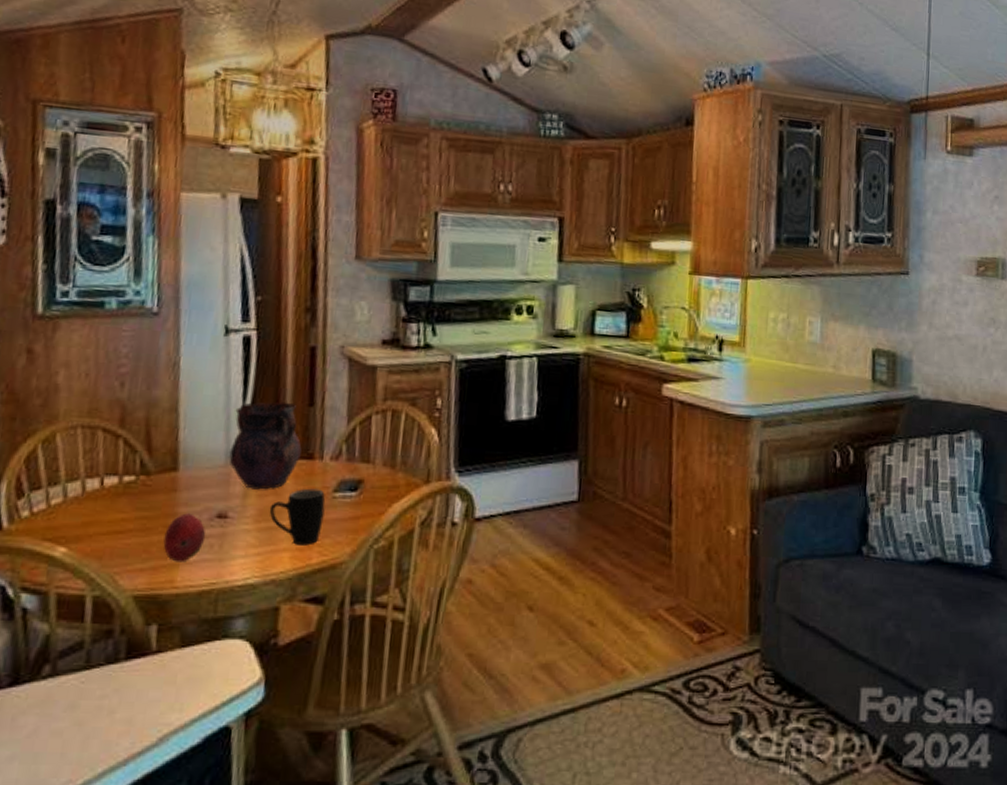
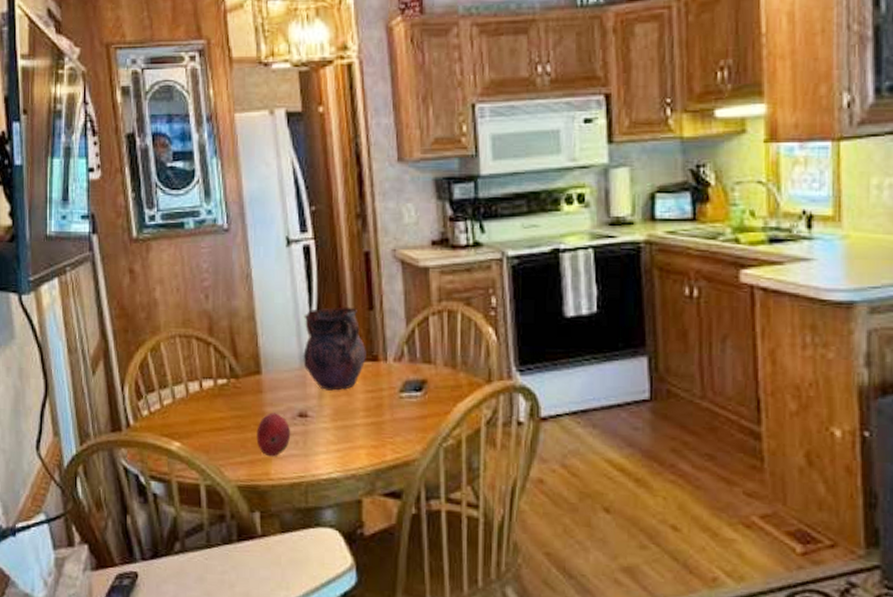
mug: present [269,488,326,546] -> none [343,389,393,443]

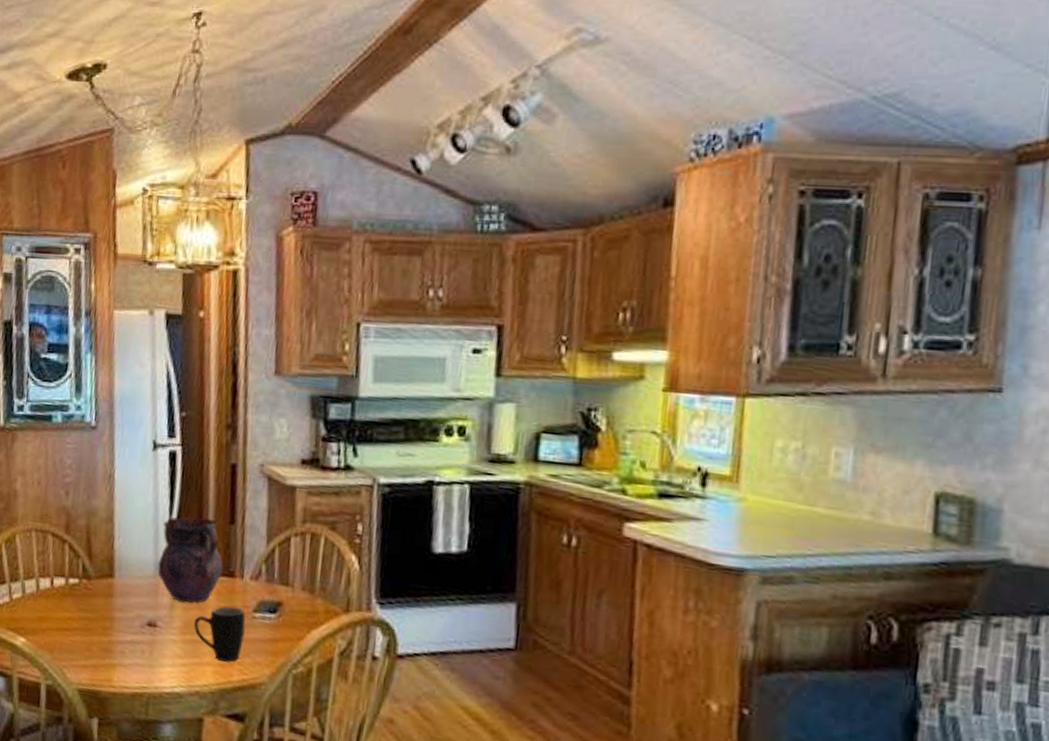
fruit: present [256,412,291,457] -> none [102,618,139,664]
mug: none [343,389,393,443] -> present [193,606,246,663]

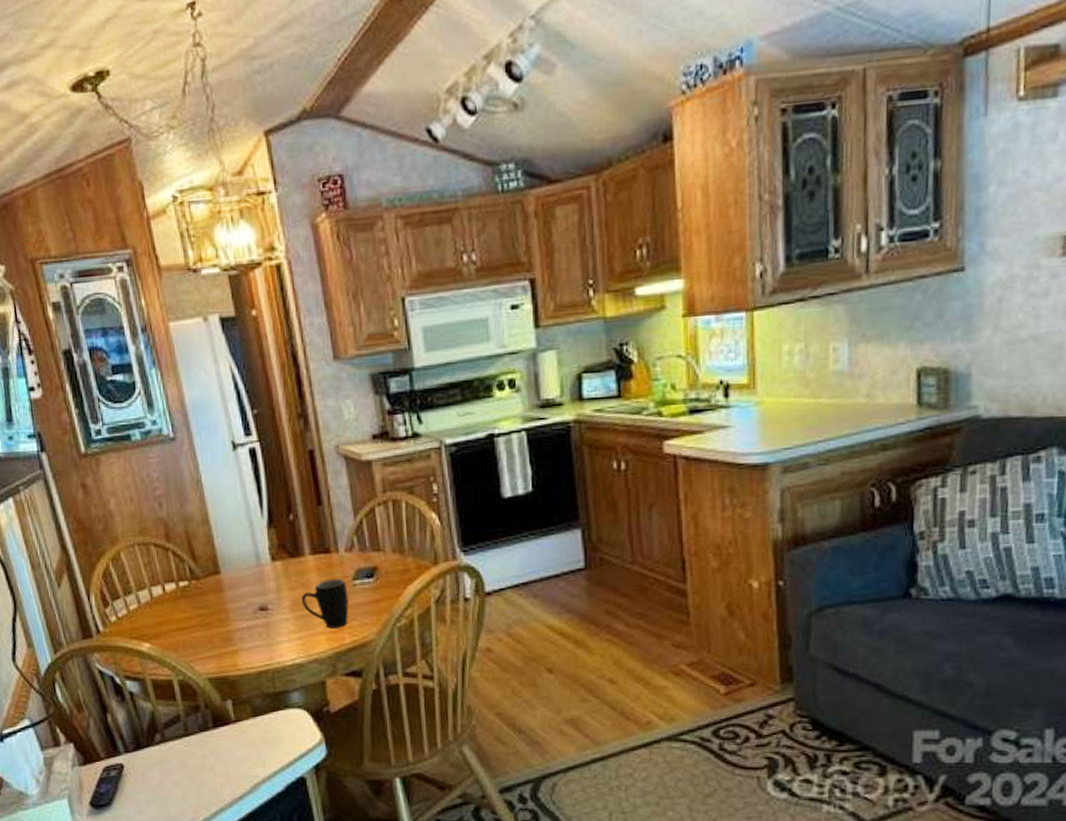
vase: present [157,517,223,604] -> none [256,505,319,584]

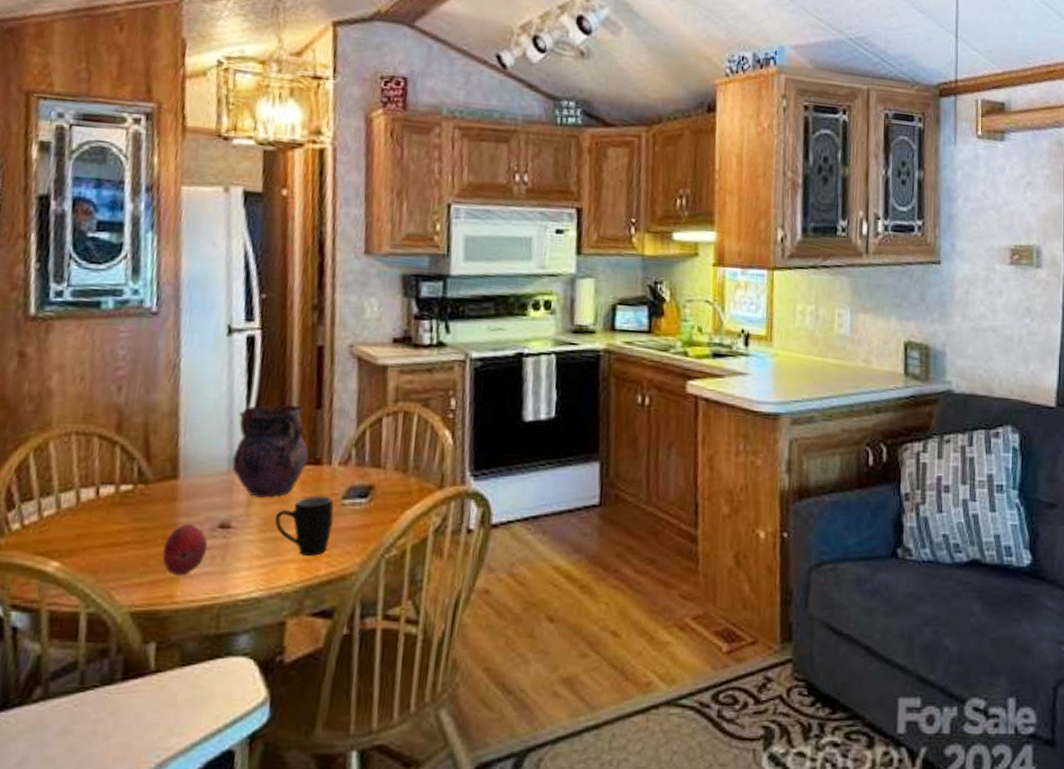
fruit: none [221,608,254,649] -> present [162,523,208,576]
vase: none [256,505,319,584] -> present [231,405,309,498]

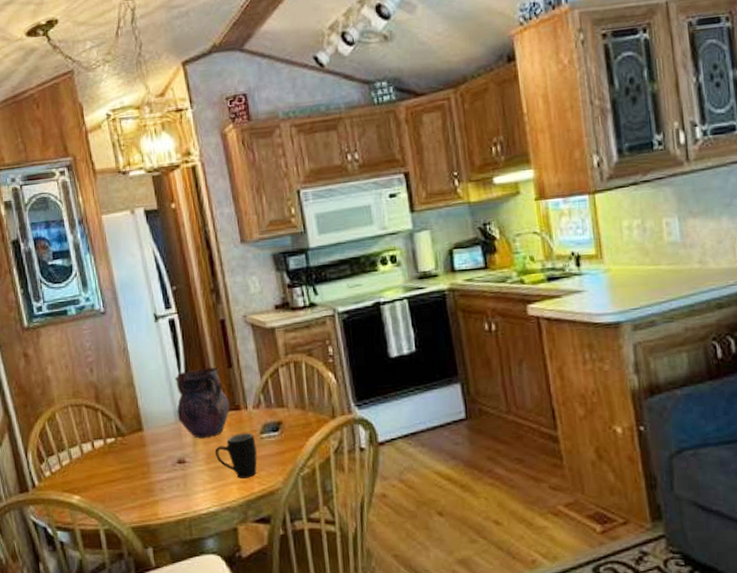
fruit: present [162,523,208,576] -> none [143,462,173,500]

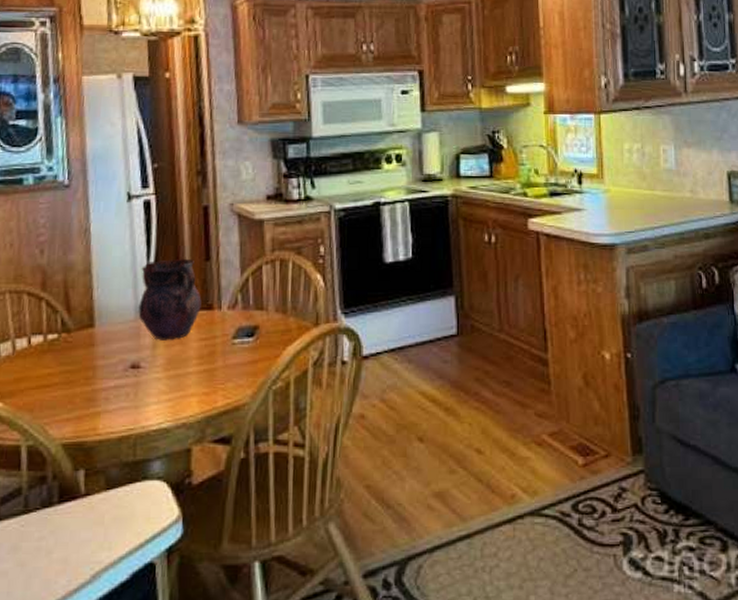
mug: present [215,433,257,479] -> none [176,336,226,390]

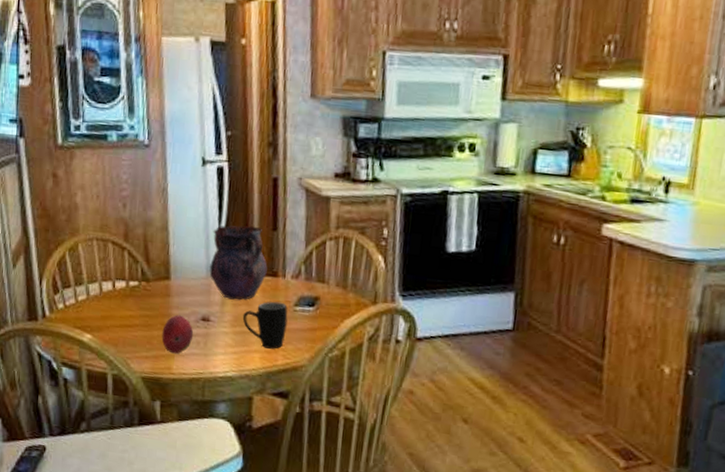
fruit: none [85,366,122,411] -> present [161,315,194,354]
mug: none [176,336,226,390] -> present [242,301,288,349]

